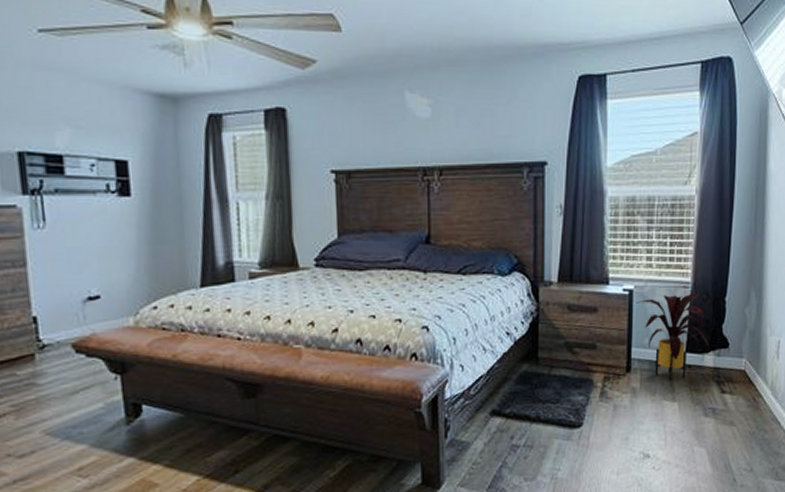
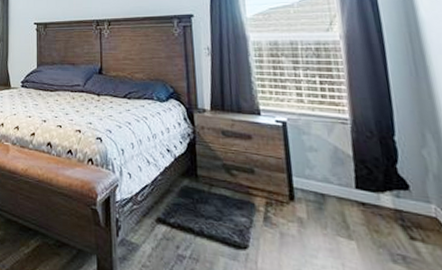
house plant: present [636,294,711,381] -> none [291,129,387,217]

